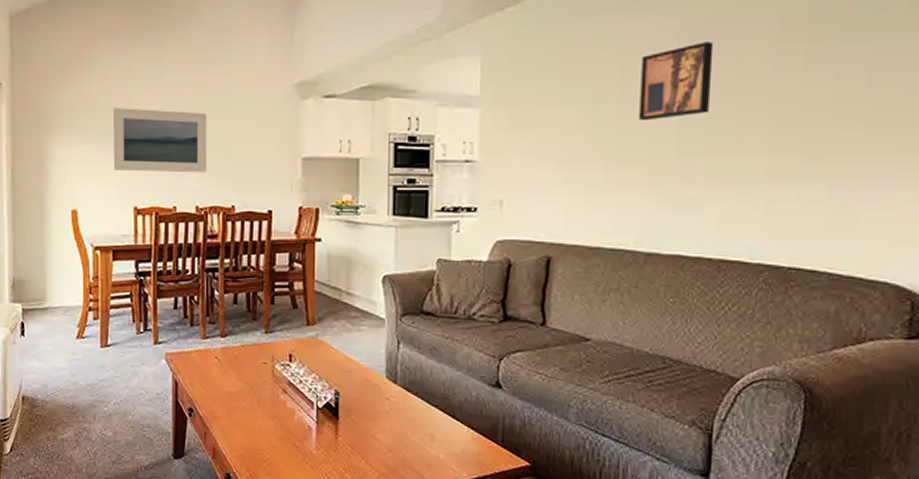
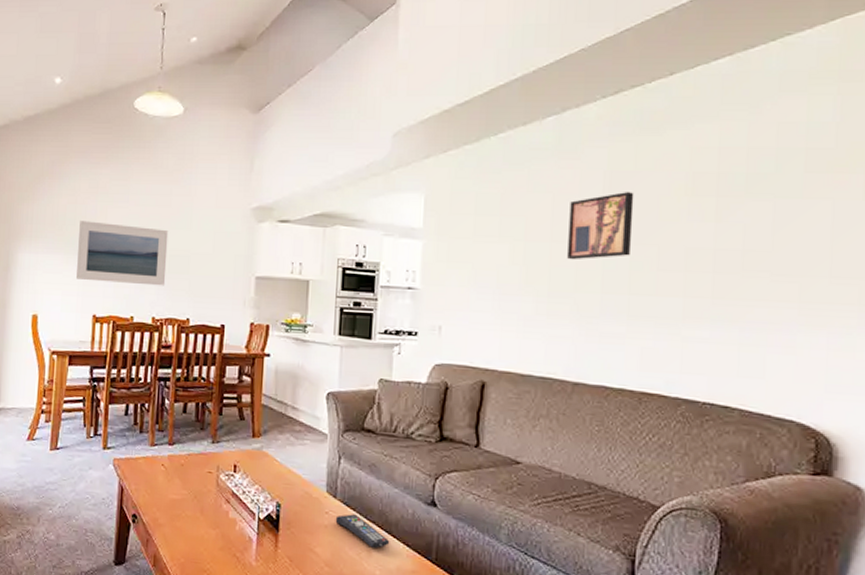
remote control: none [396,399,454,432] -> present [335,514,390,548]

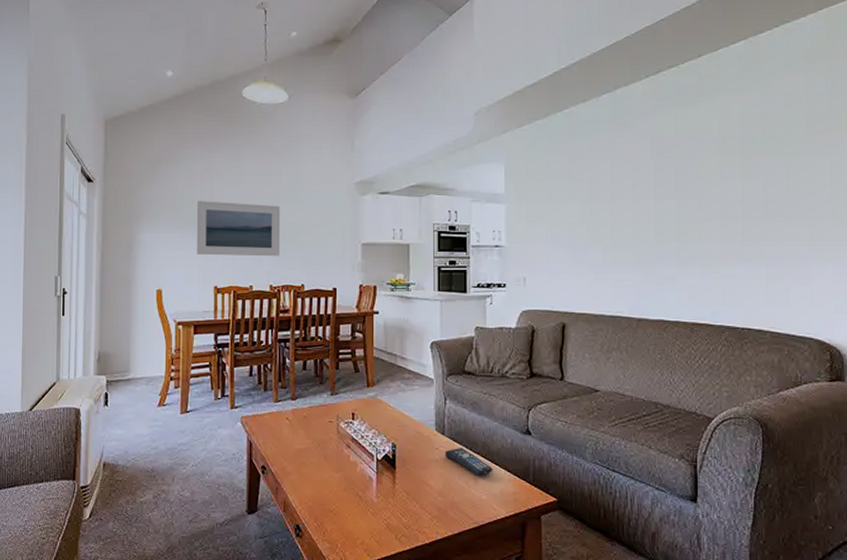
wall art: present [567,192,634,260] -> none [625,156,677,215]

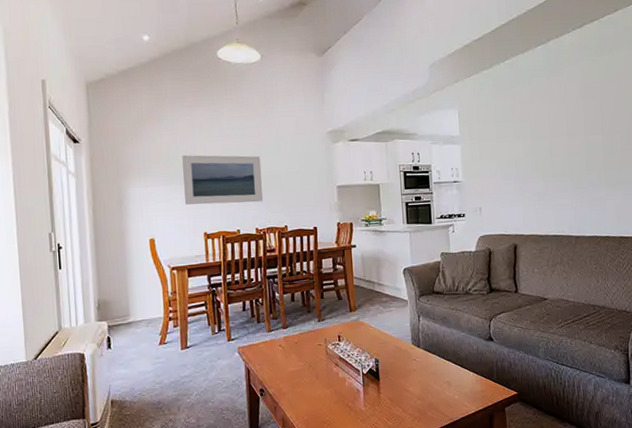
remote control: present [445,448,493,476] -> none [421,357,463,380]

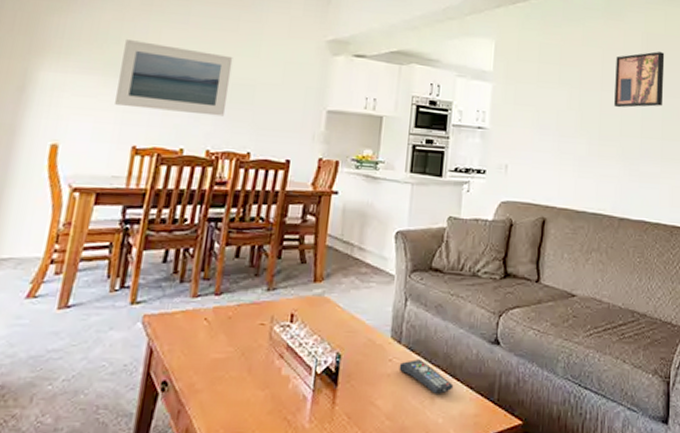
remote control: none [421,357,463,380] -> present [399,359,454,394]
wall art: none [560,97,603,149] -> present [614,51,665,108]

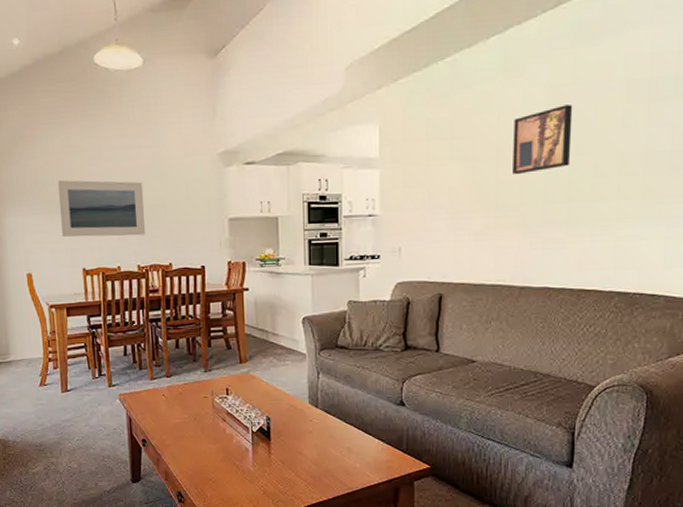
remote control: present [399,359,454,394] -> none [318,420,367,445]

